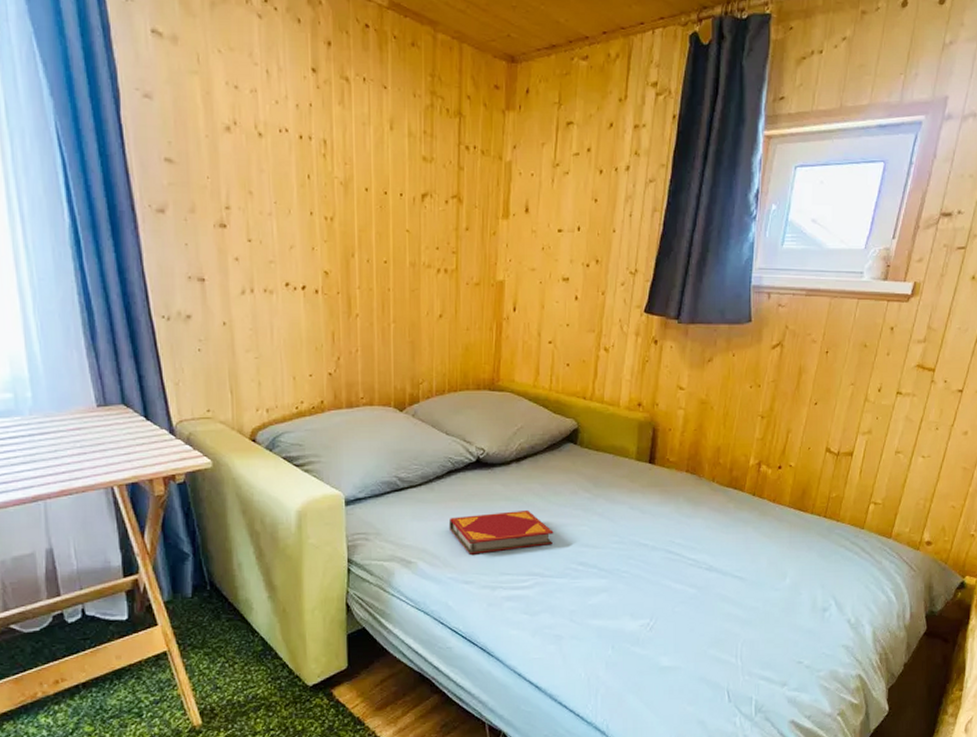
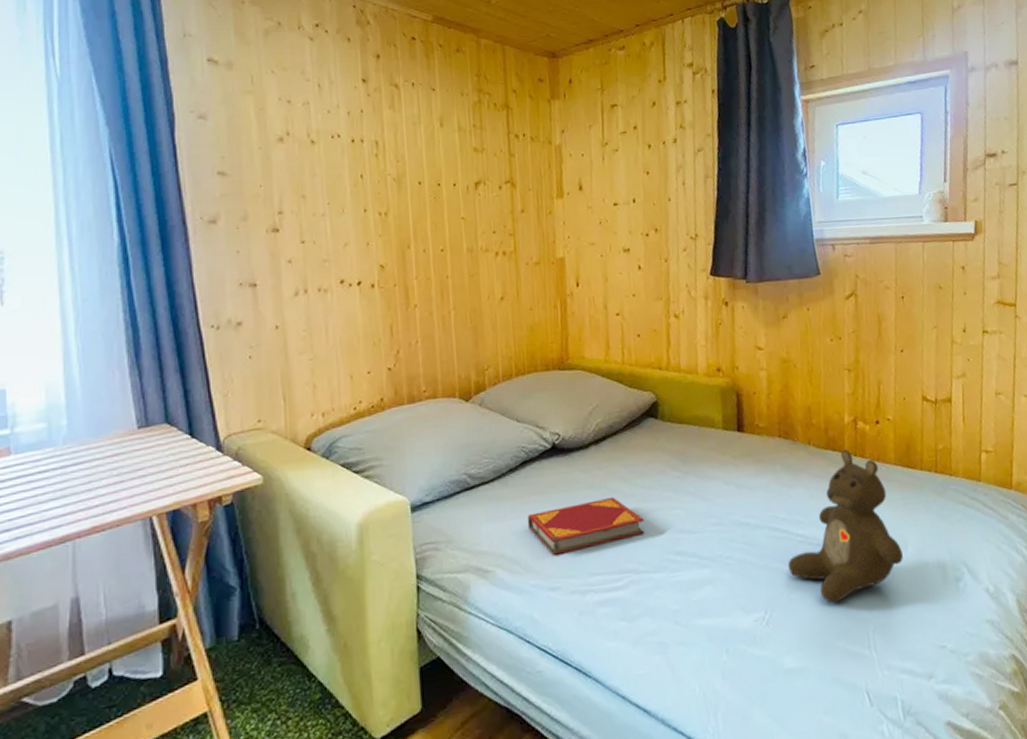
teddy bear: none [677,488,780,618] -> present [788,449,903,604]

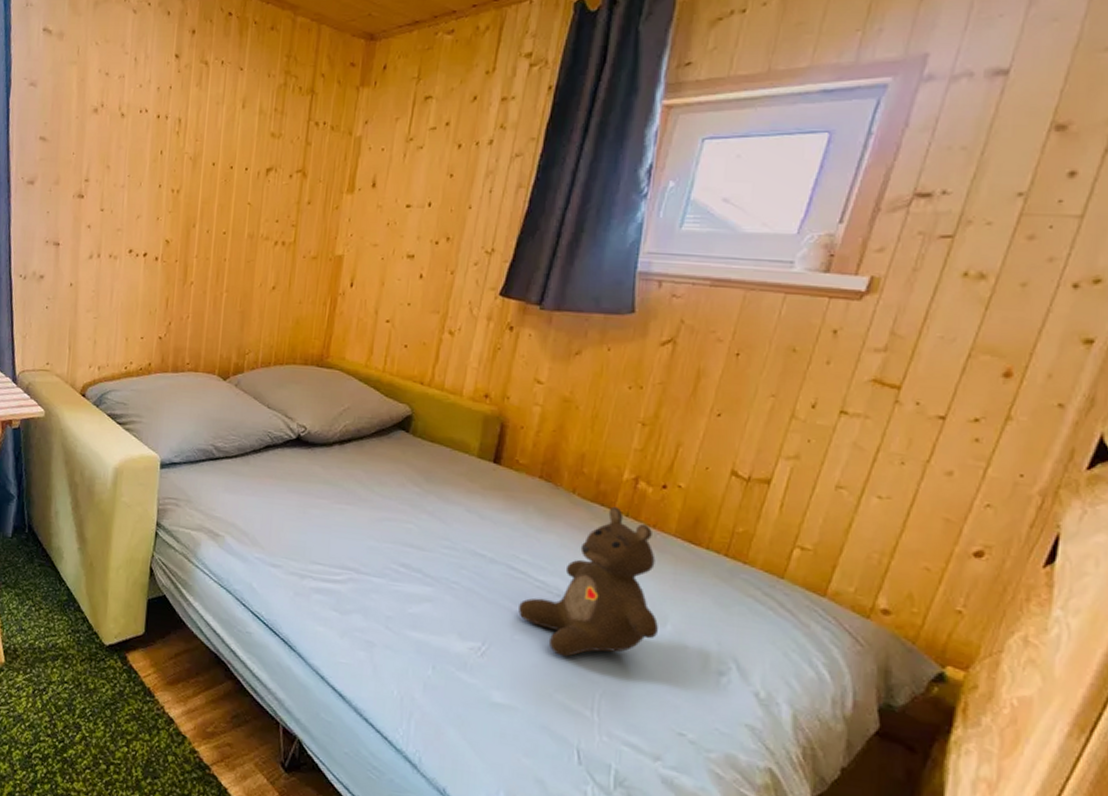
hardback book: present [527,496,644,555] -> none [261,494,375,539]

